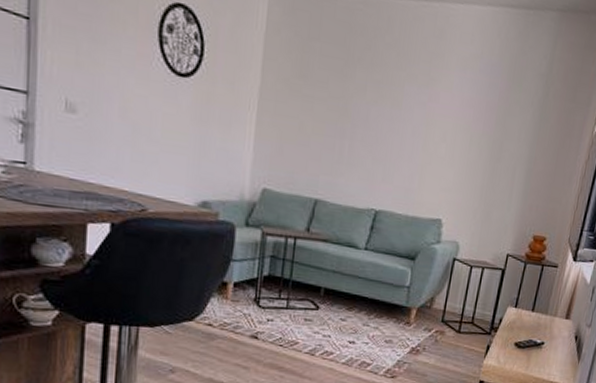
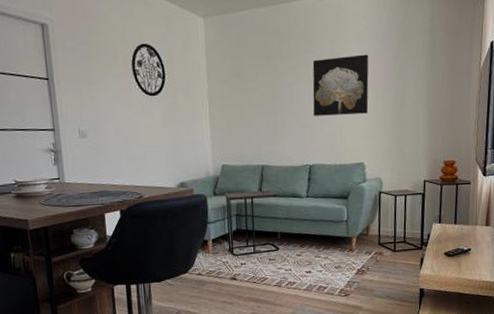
wall art: none [391,79,470,160] -> present [312,54,369,116]

